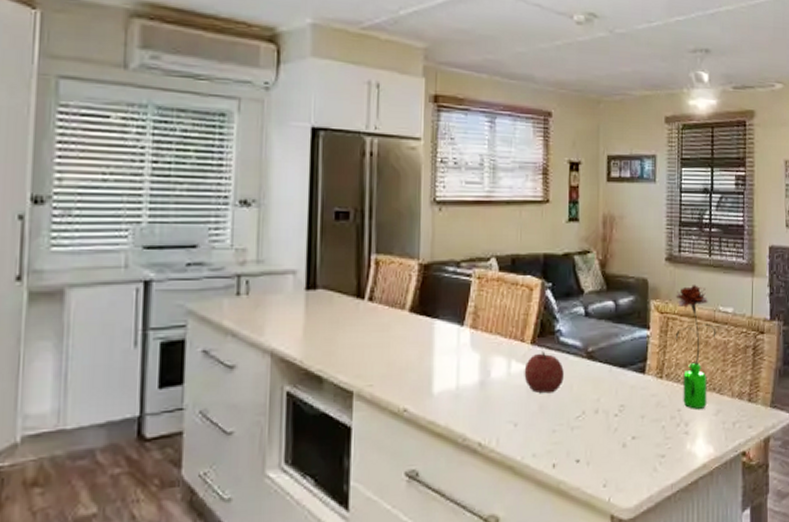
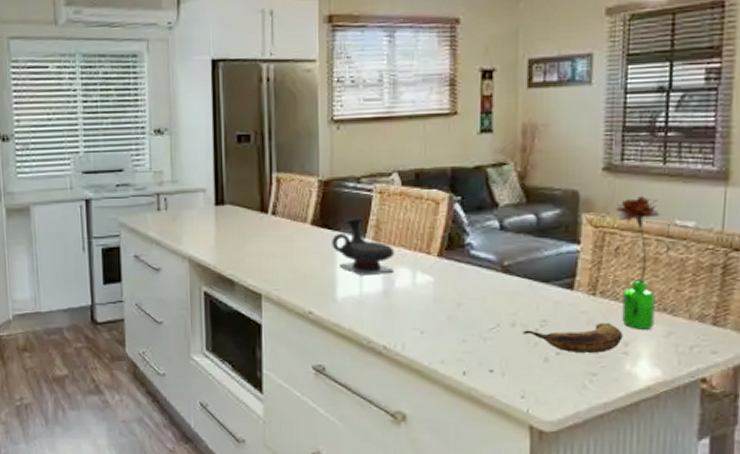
teapot: none [430,304,491,367] -> present [332,217,395,276]
fruit: present [524,351,564,394] -> none [430,264,475,305]
banana: none [604,405,684,436] -> present [522,323,623,353]

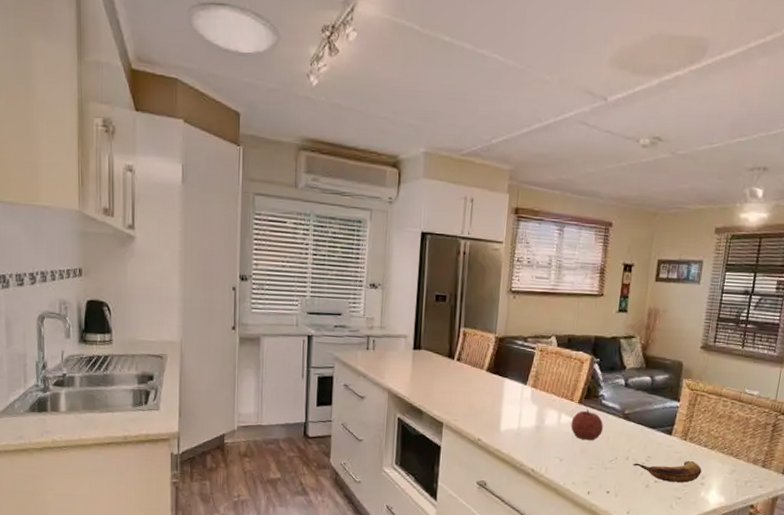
teapot: present [332,217,395,276] -> none [500,368,547,414]
fruit: none [430,264,475,305] -> present [571,409,603,441]
flower: present [613,196,670,329] -> none [701,370,740,468]

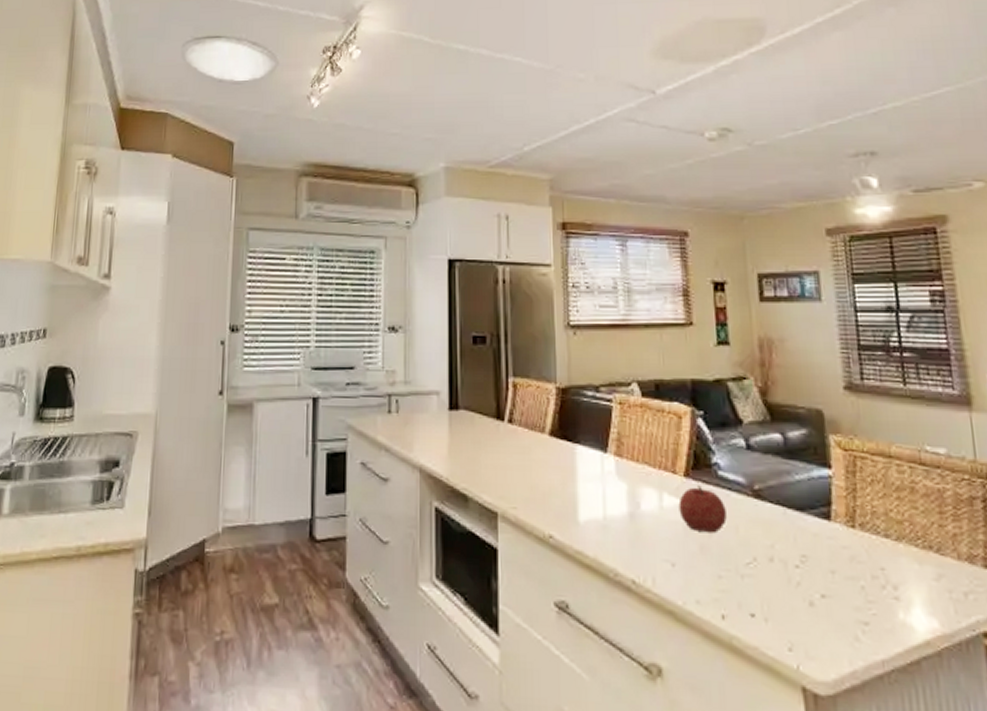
banana: present [633,461,702,483] -> none [782,561,891,597]

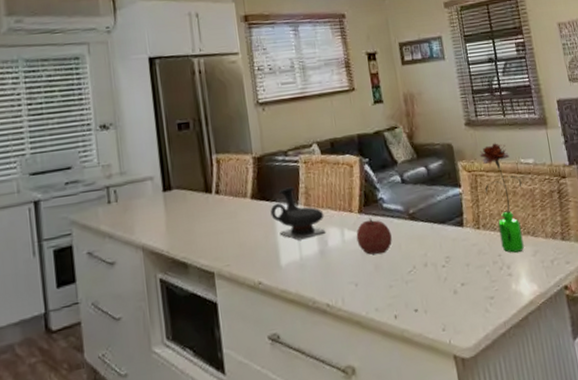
teapot: none [571,429,639,496] -> present [270,187,325,241]
flower: none [862,418,925,570] -> present [479,143,524,253]

